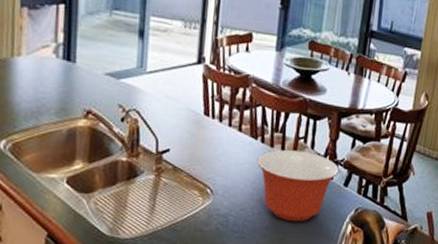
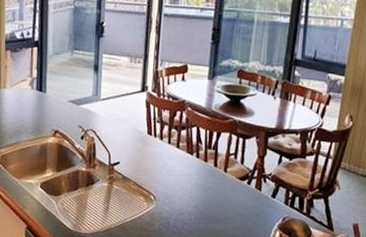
mixing bowl: present [256,150,339,222] -> none [192,164,267,227]

